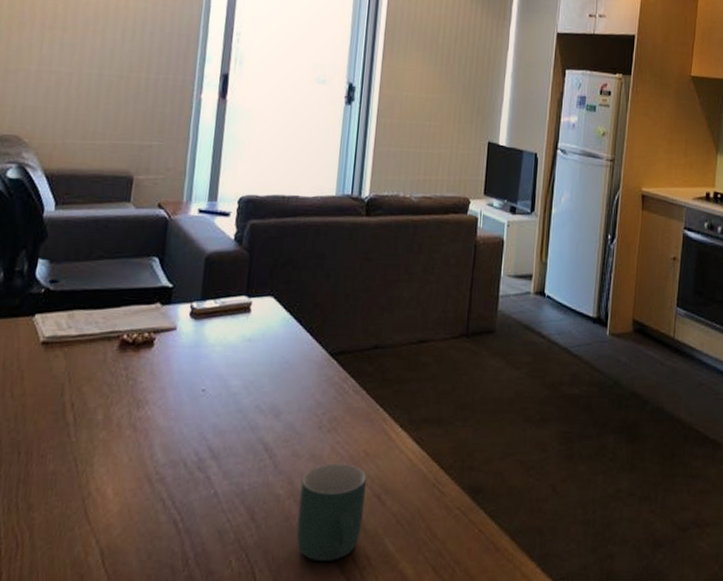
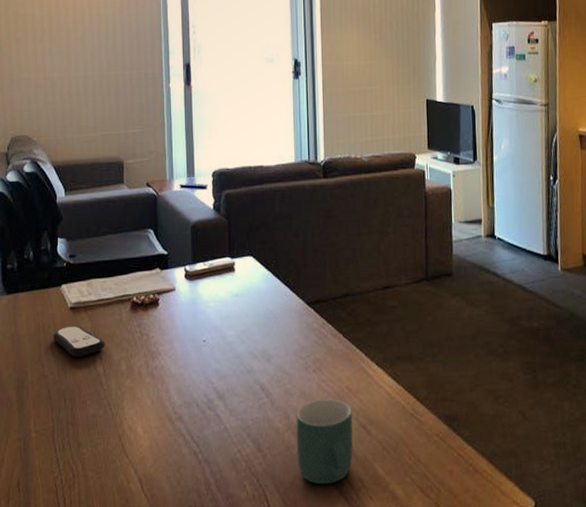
remote control: none [14,364,81,401] -> present [53,325,106,357]

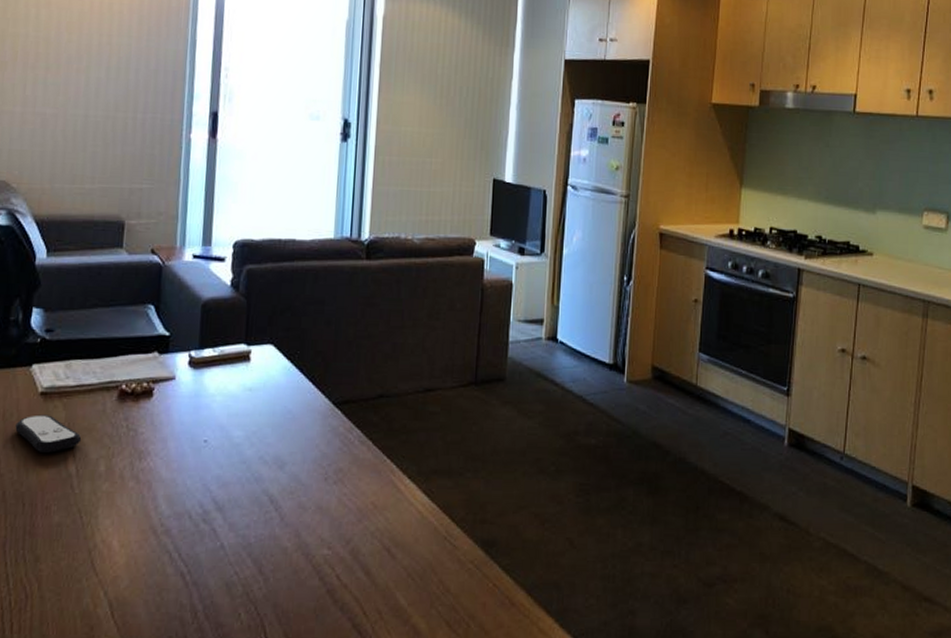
mug: present [296,399,353,485] -> none [305,516,375,616]

